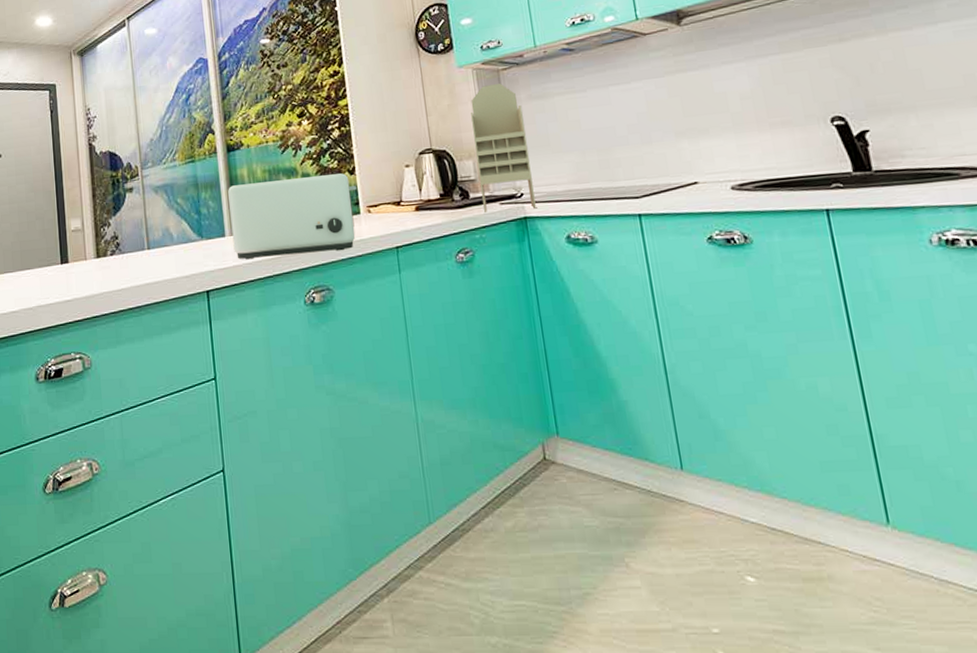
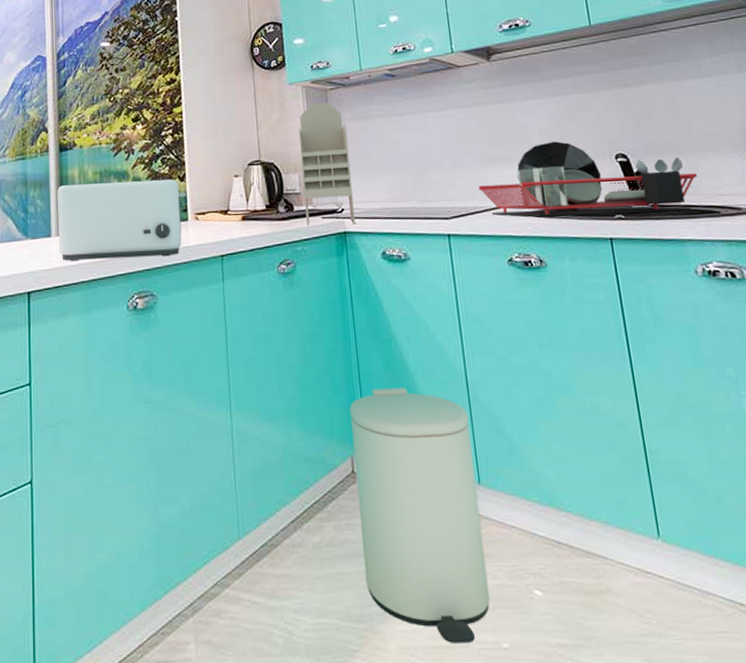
pedal bin: none [538,373,698,627] -> present [349,387,490,643]
dish rack: none [671,107,931,192] -> present [478,141,697,218]

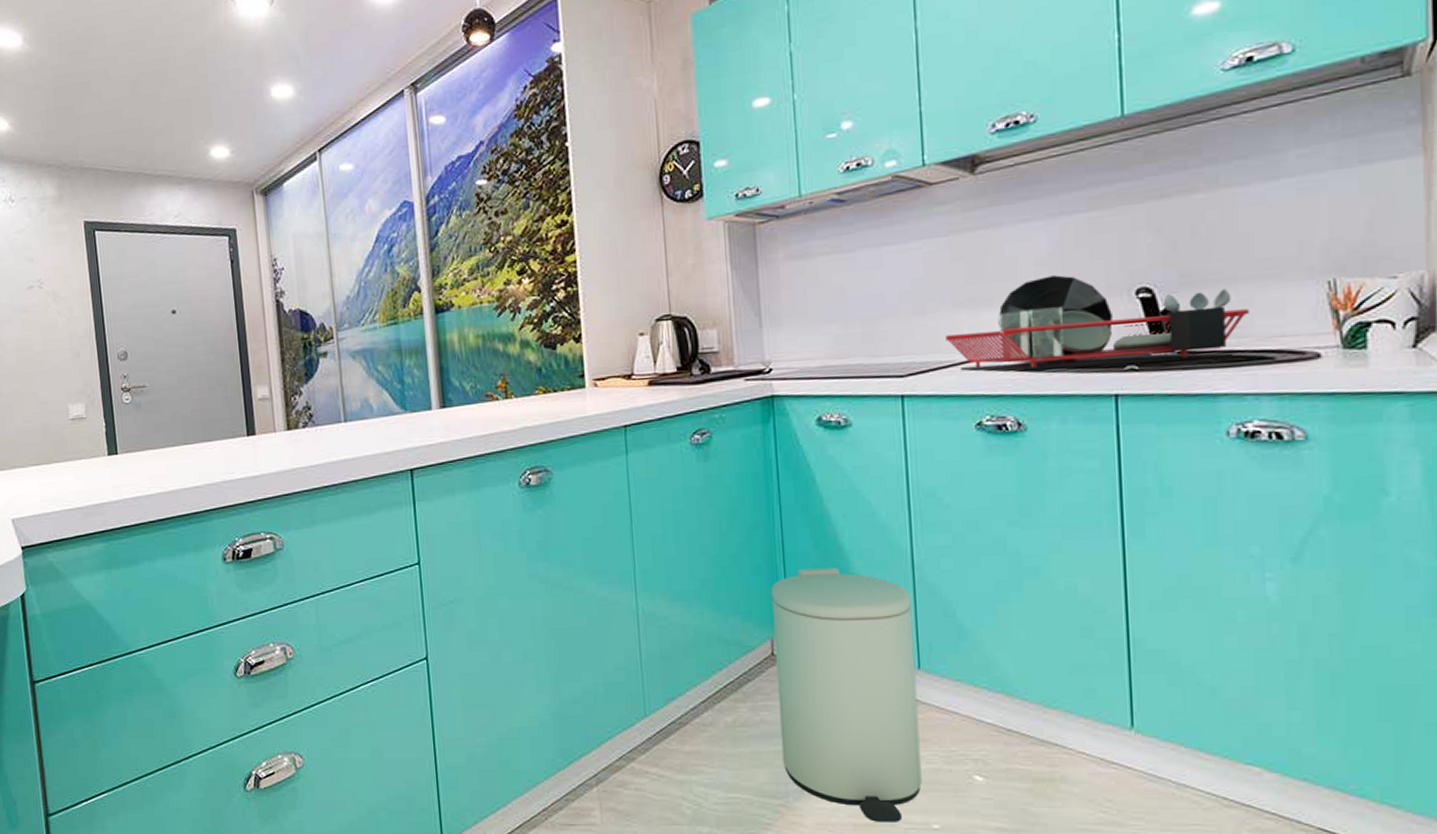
toaster: present [57,179,186,262] -> none [435,341,582,436]
spice rack: present [299,102,355,227] -> none [719,240,786,391]

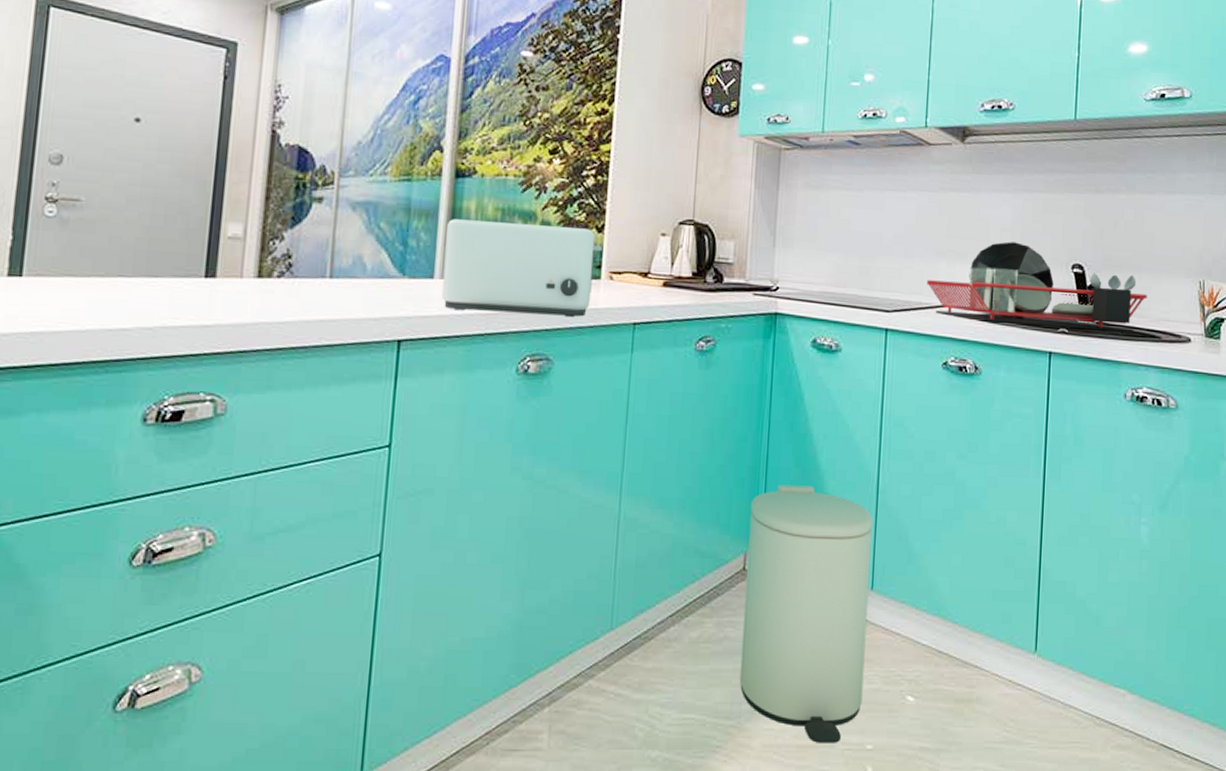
toaster: none [435,341,582,436] -> present [441,219,602,318]

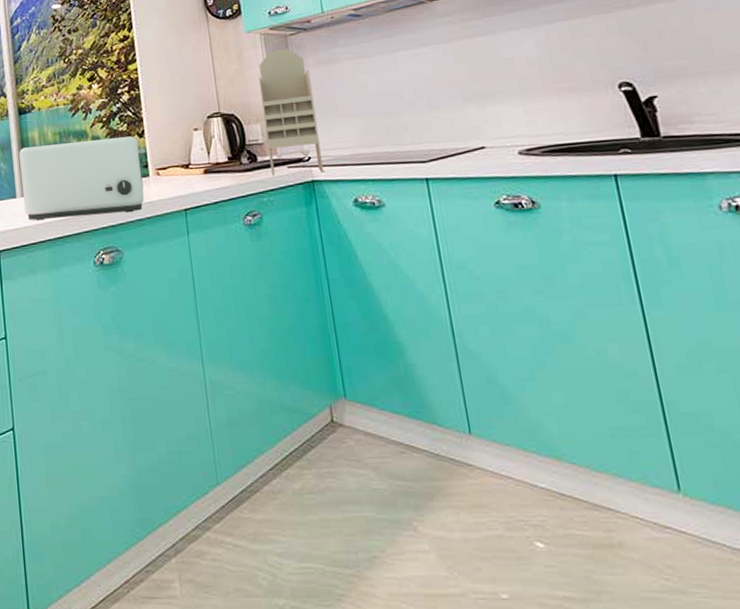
spice rack: none [735,162,796,306] -> present [258,49,324,177]
pedal bin: present [739,484,873,743] -> none [325,336,486,592]
dish rack: present [926,241,1147,333] -> none [458,73,720,157]

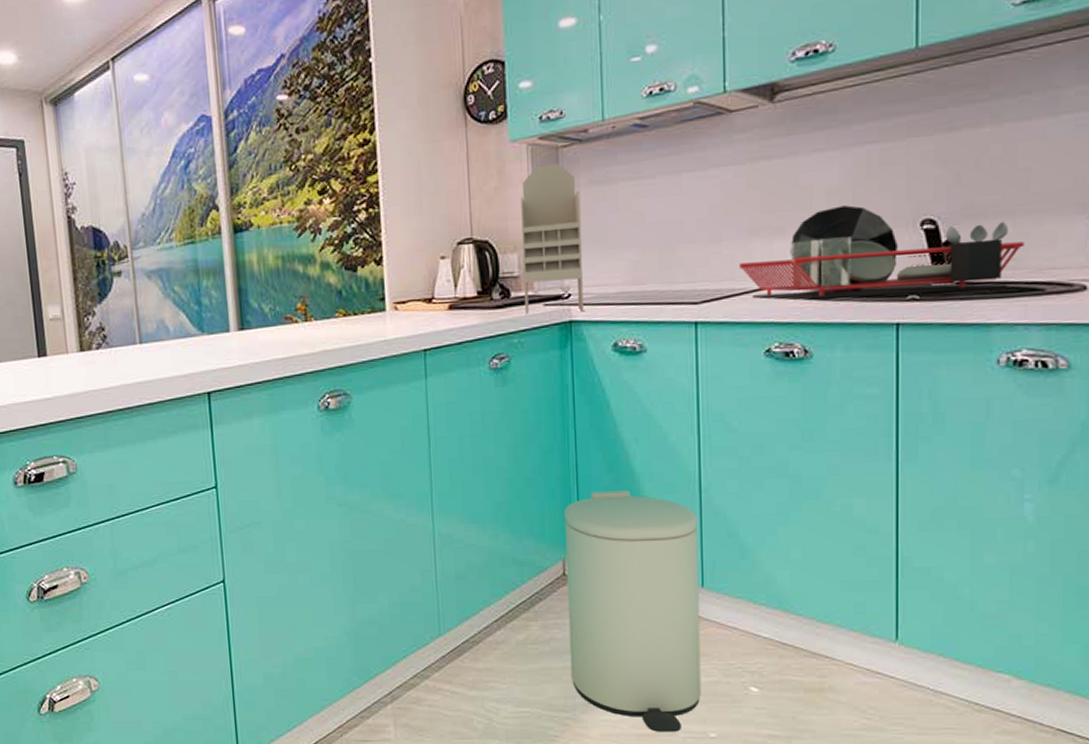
toaster: present [19,136,146,221] -> none [234,263,383,359]
pedal bin: none [325,336,486,592] -> present [564,490,701,732]
dish rack: none [458,73,720,157] -> present [738,205,1024,301]

